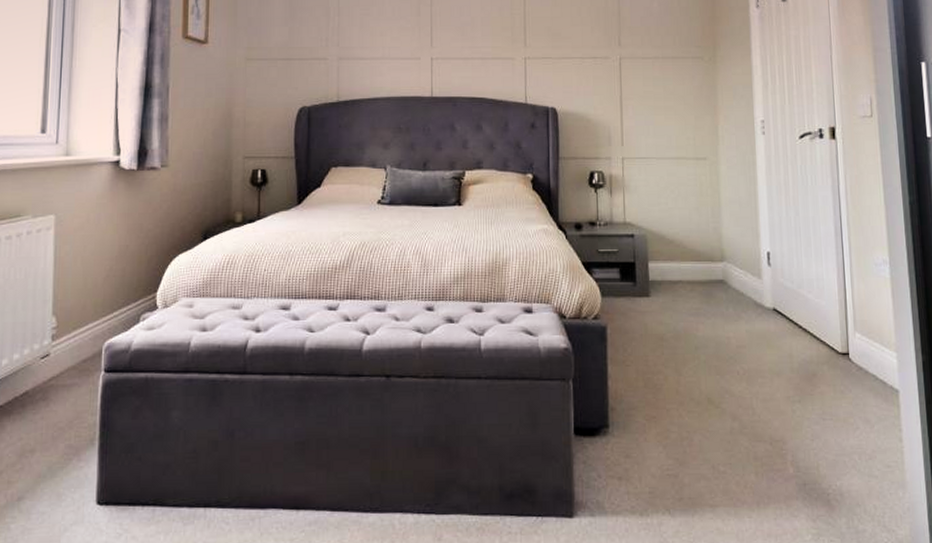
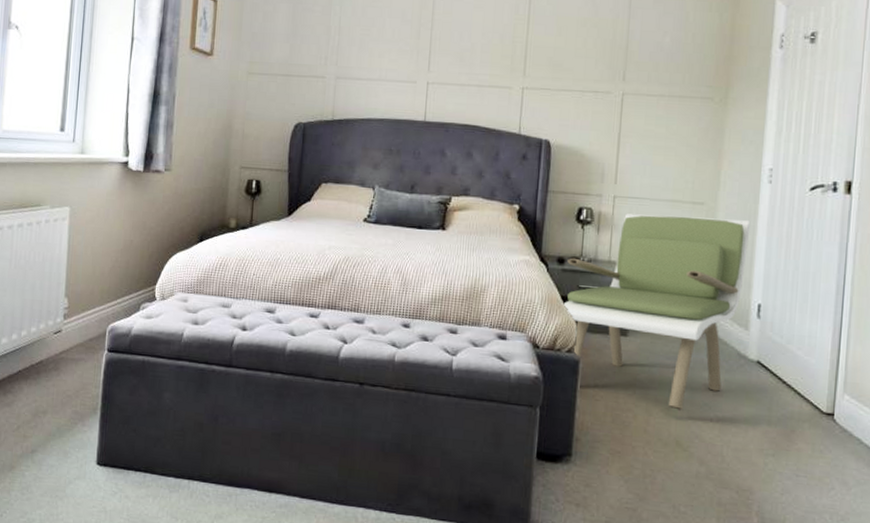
armchair: none [583,172,751,367] -> present [562,213,750,410]

